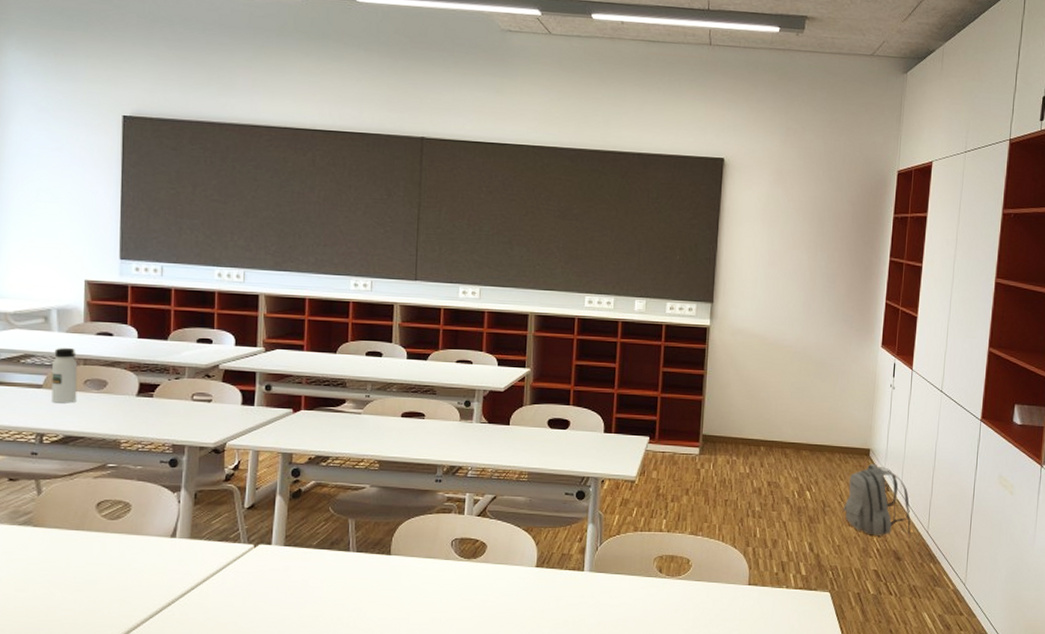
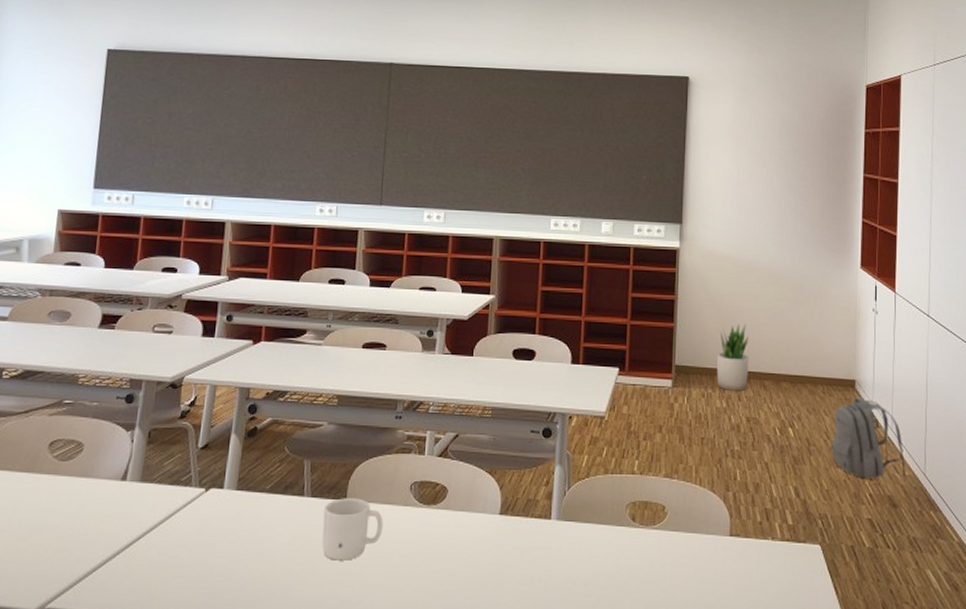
water bottle: present [52,347,78,403] -> none [15,278,44,336]
mug: none [368,553,426,607] -> present [322,498,383,561]
planter: none [741,397,773,458] -> present [716,323,750,391]

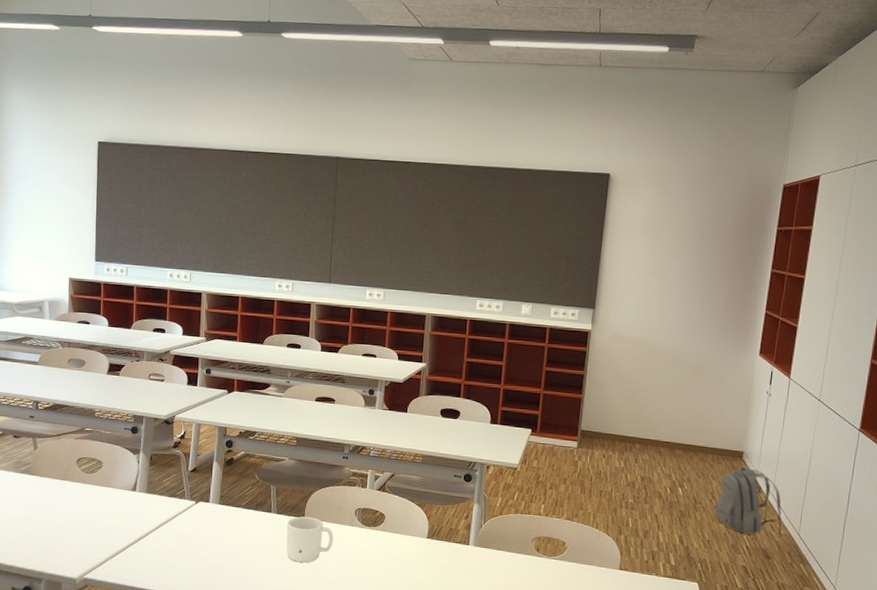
planter: present [716,323,750,391] -> none [617,398,649,455]

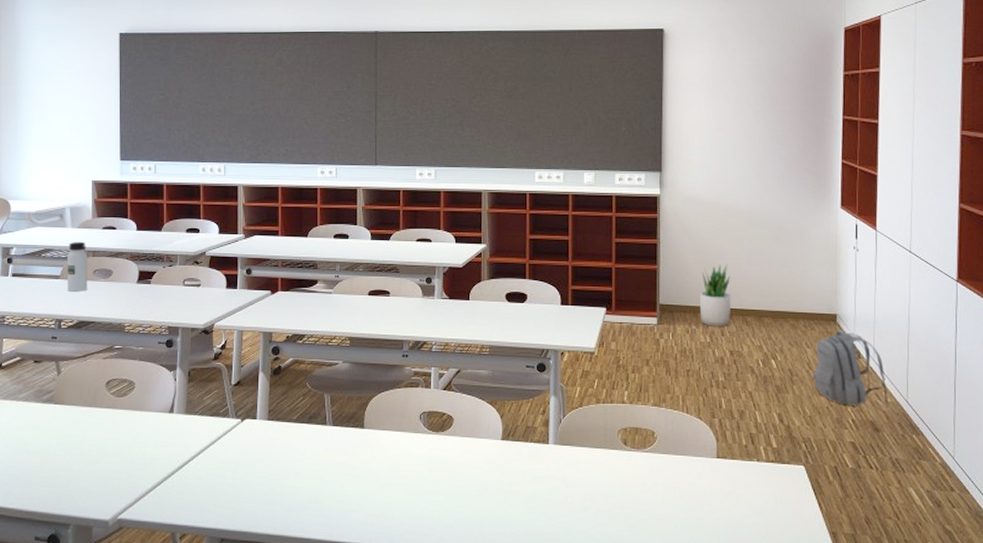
water bottle: none [44,332,64,378] -> present [67,241,88,292]
mug: present [286,516,334,563] -> none [345,426,398,480]
planter: none [617,398,649,455] -> present [699,264,731,326]

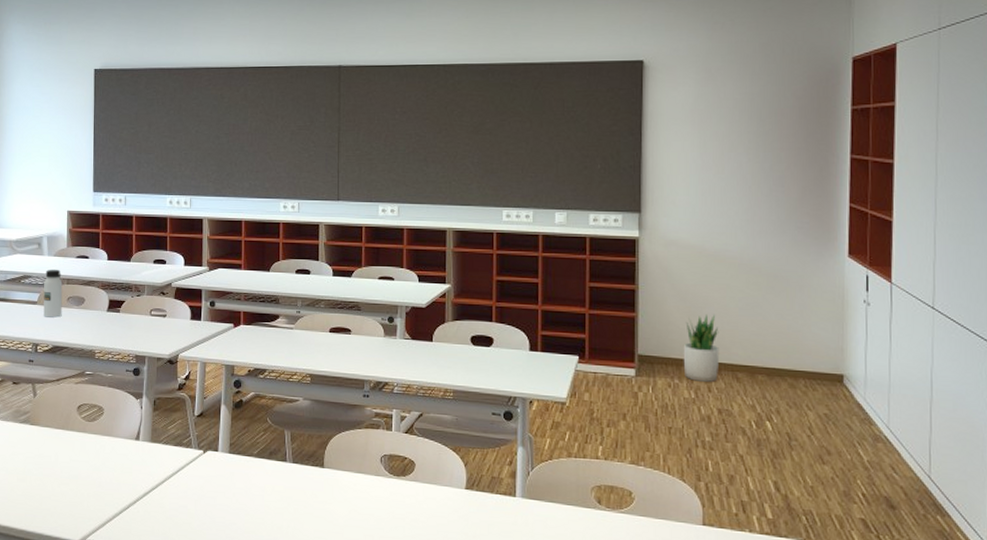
backpack: present [811,329,889,408] -> none [813,391,907,483]

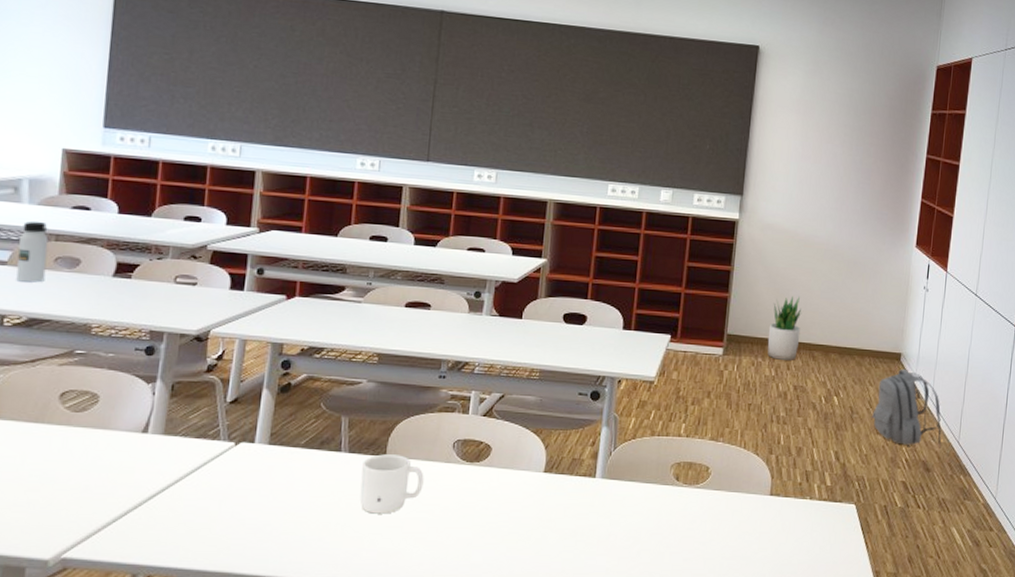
mug: none [305,465,358,521] -> present [359,454,424,514]
backpack: none [813,391,907,483] -> present [871,368,942,448]

